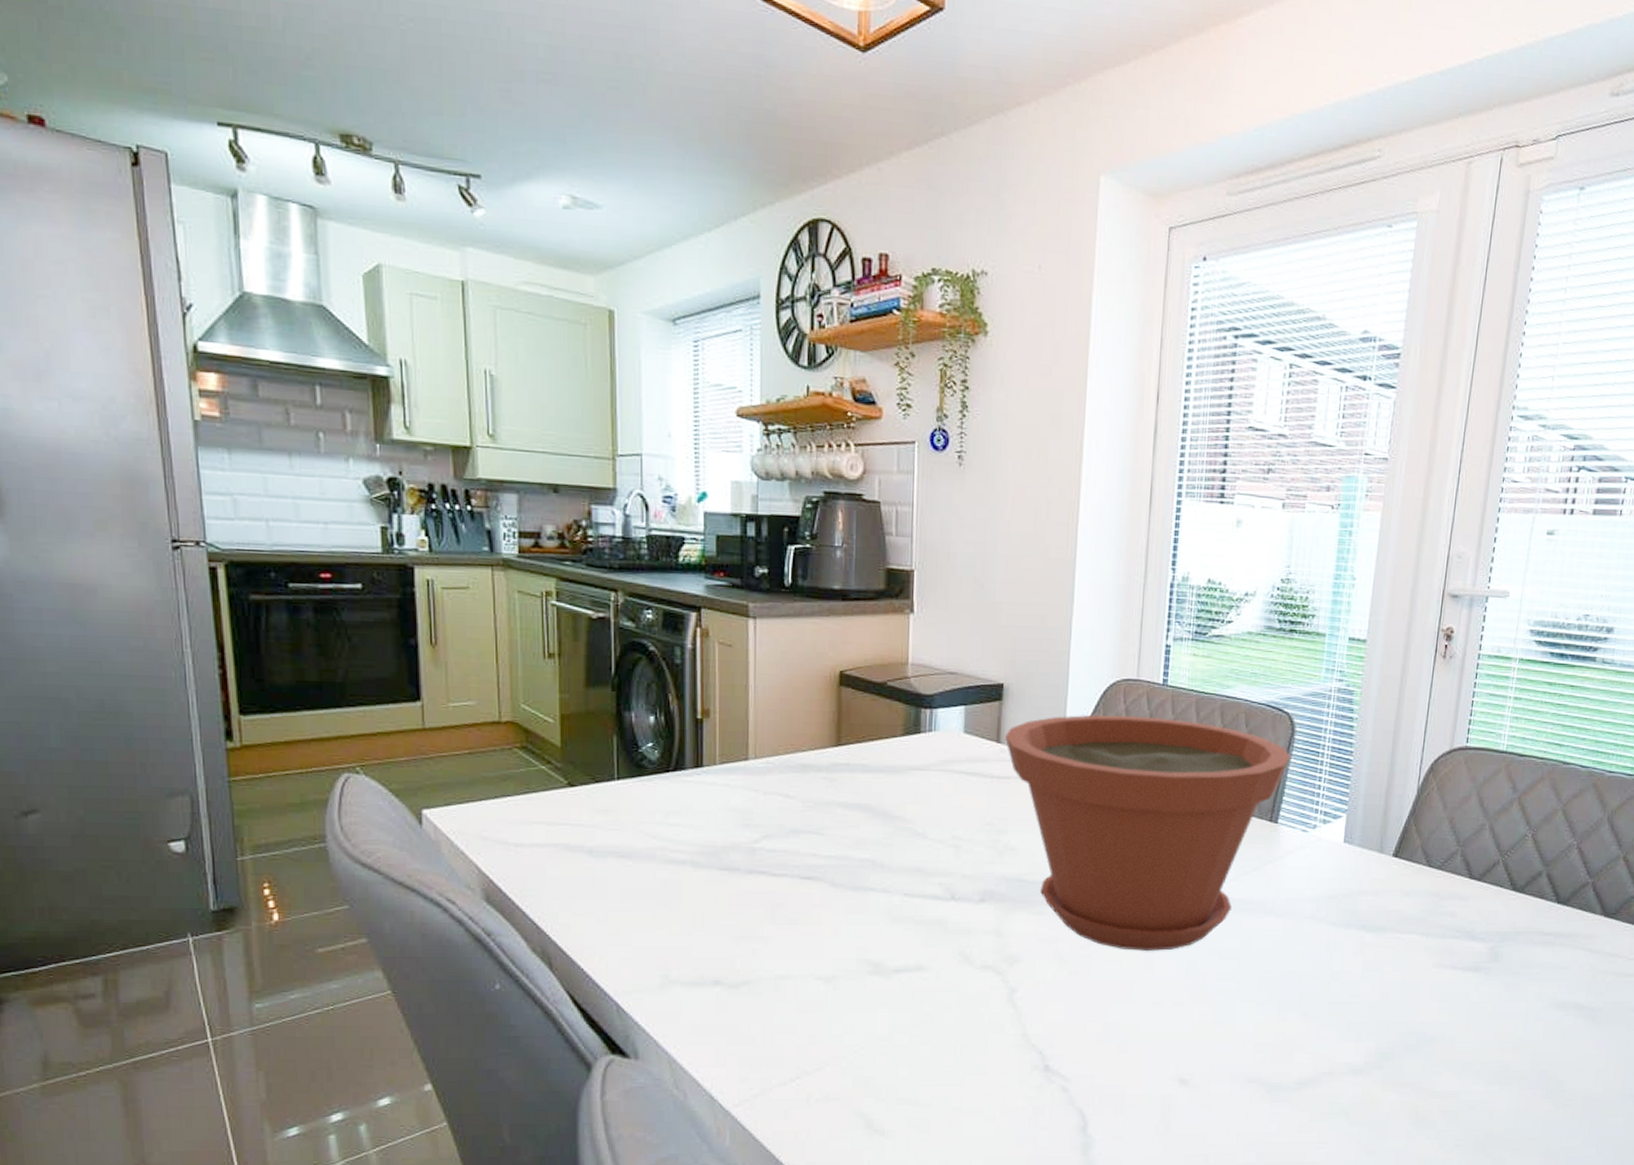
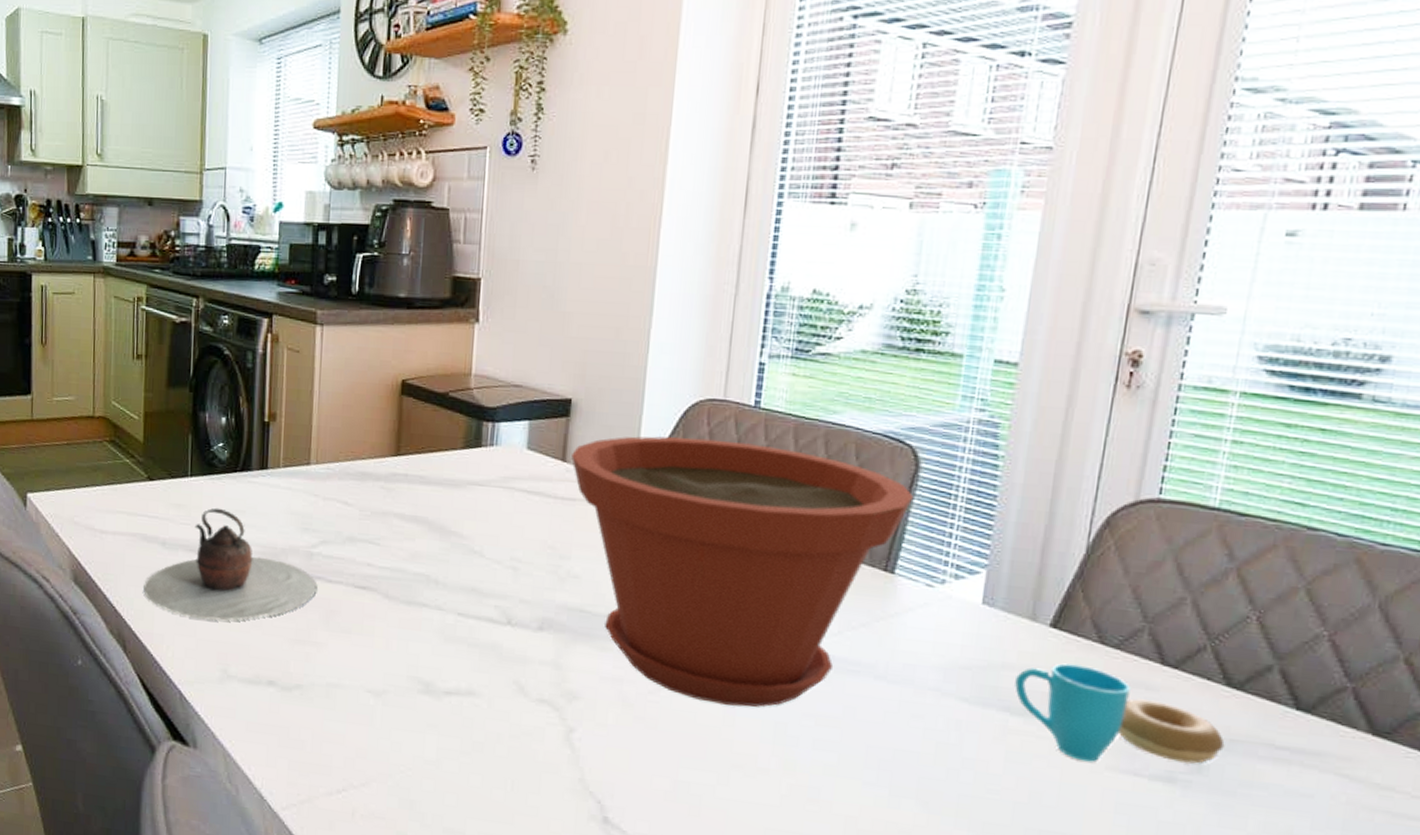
teapot: none [569,810,761,927] -> present [143,507,318,621]
cup: none [1369,885,1512,962] -> present [1015,663,1225,764]

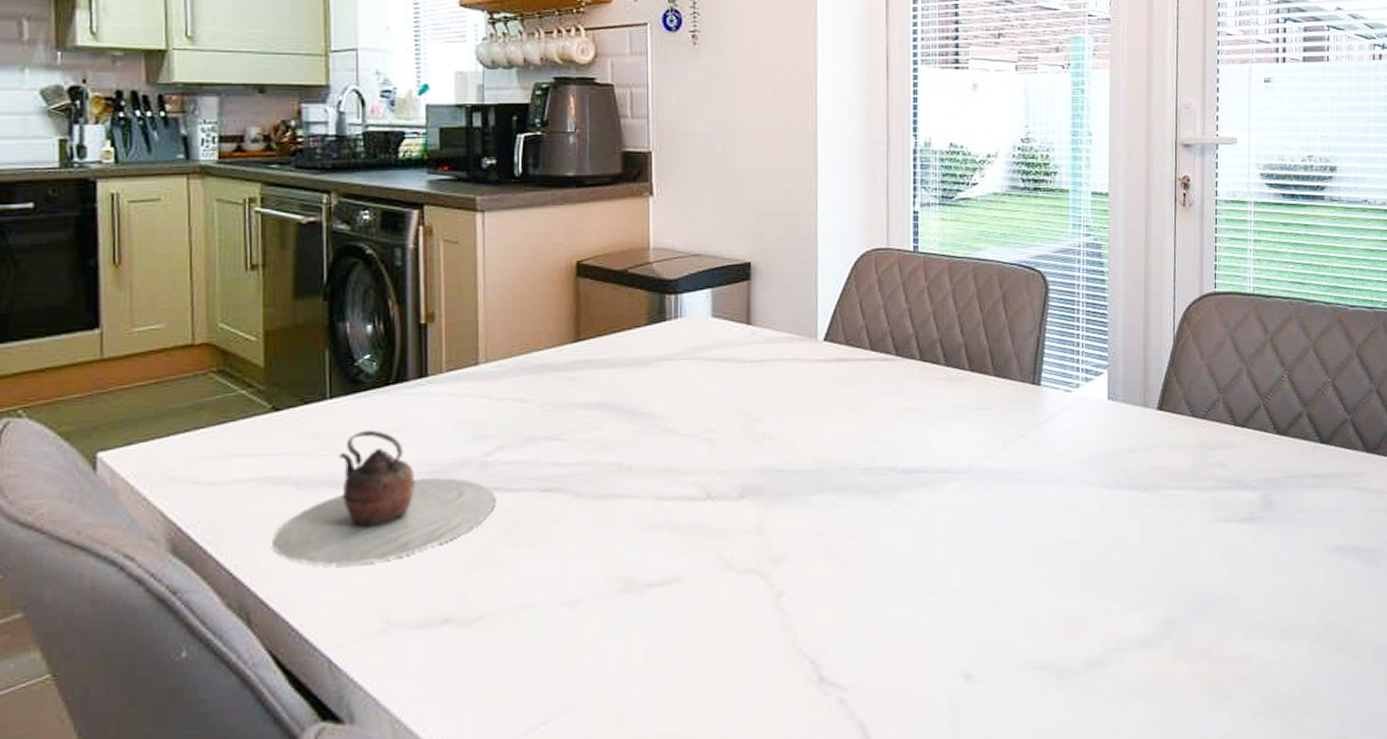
plant pot: present [571,436,914,707] -> none [756,285,1048,536]
cup: present [1015,663,1225,764] -> none [1139,437,1282,519]

